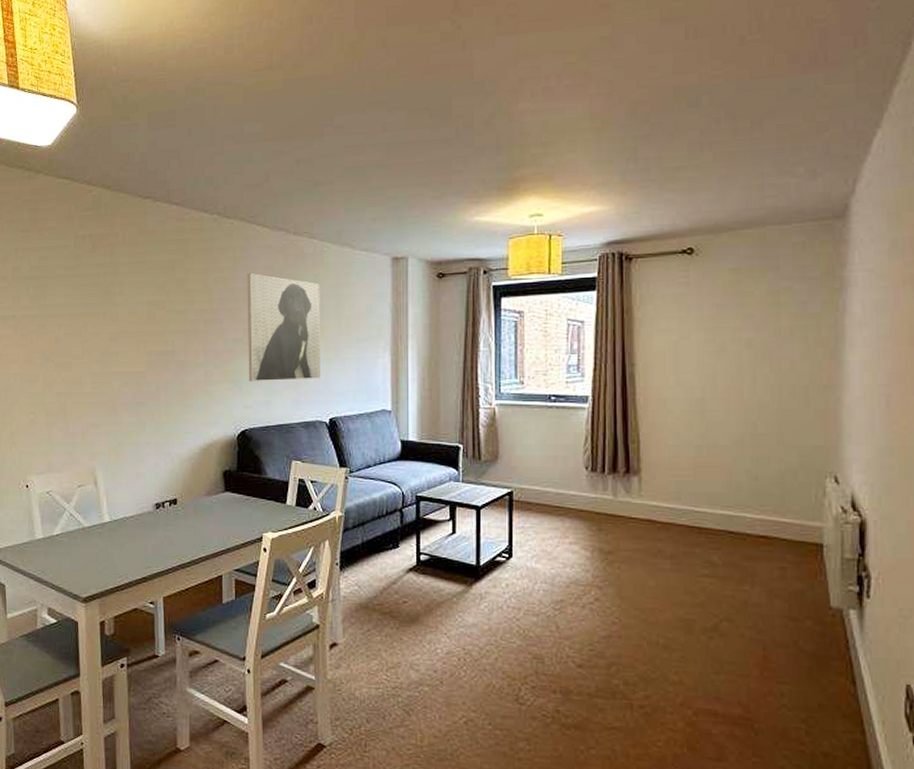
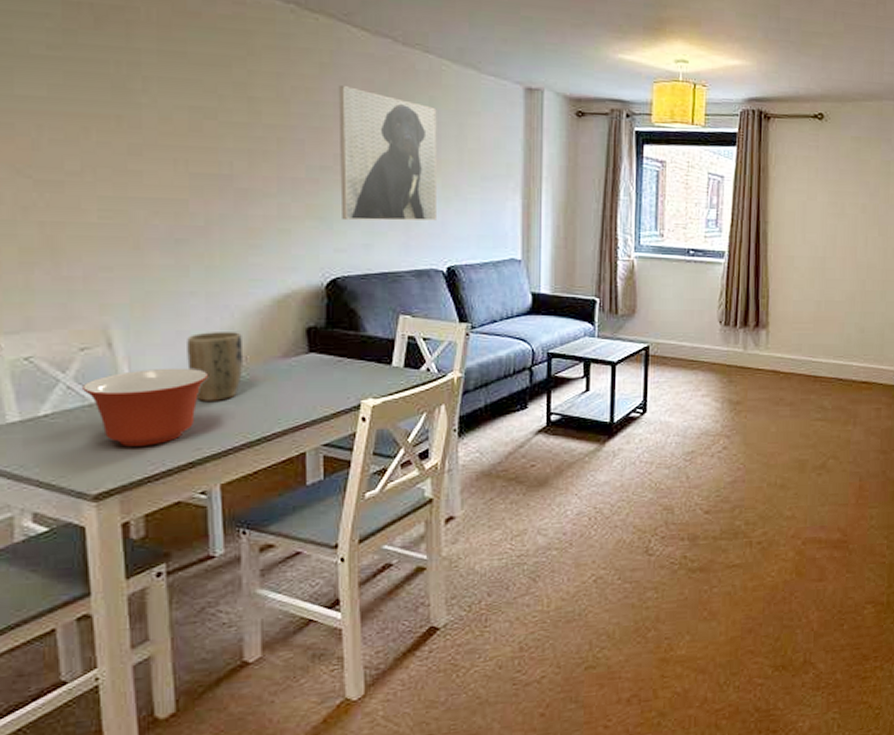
mixing bowl: none [78,501,156,562] -> present [81,367,208,446]
plant pot: none [143,474,180,529] -> present [187,332,244,401]

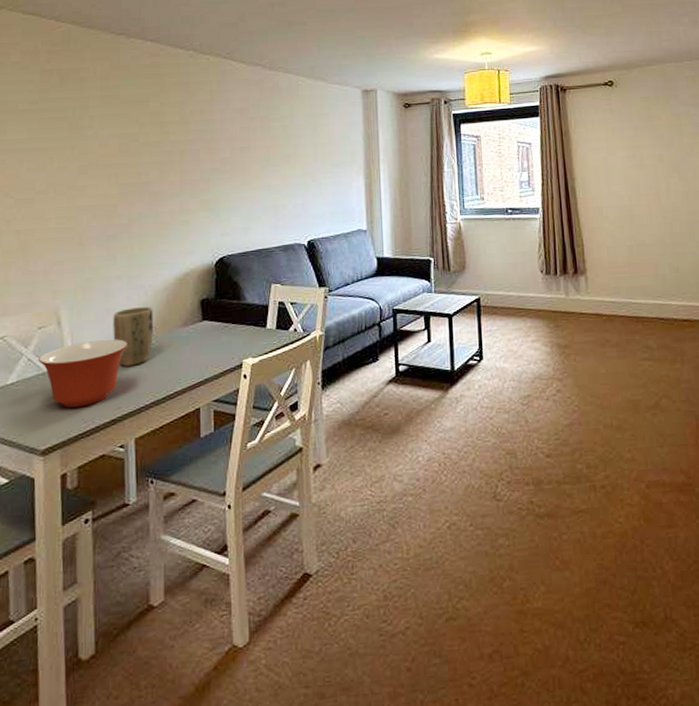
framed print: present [338,86,437,221] -> none [223,106,298,210]

